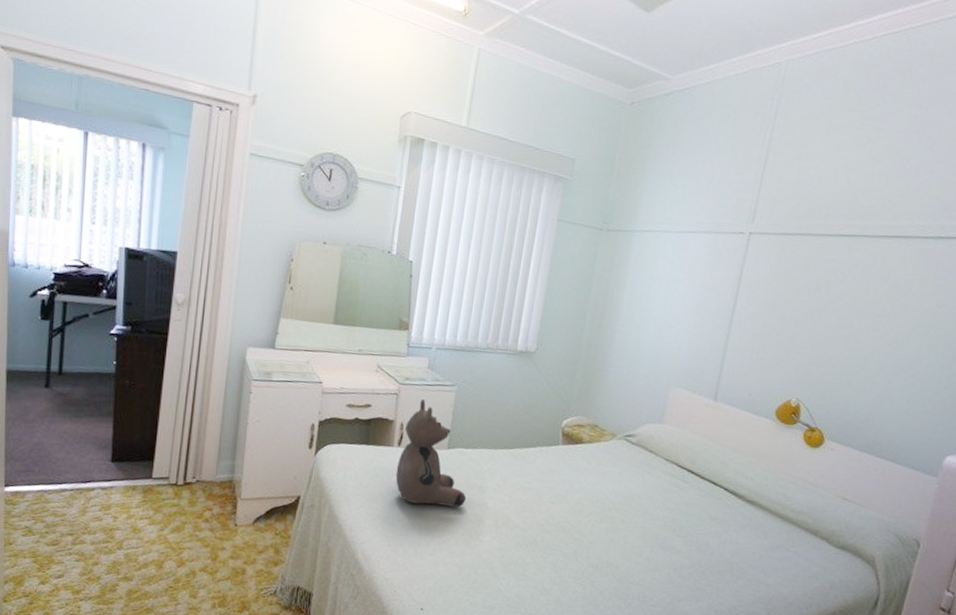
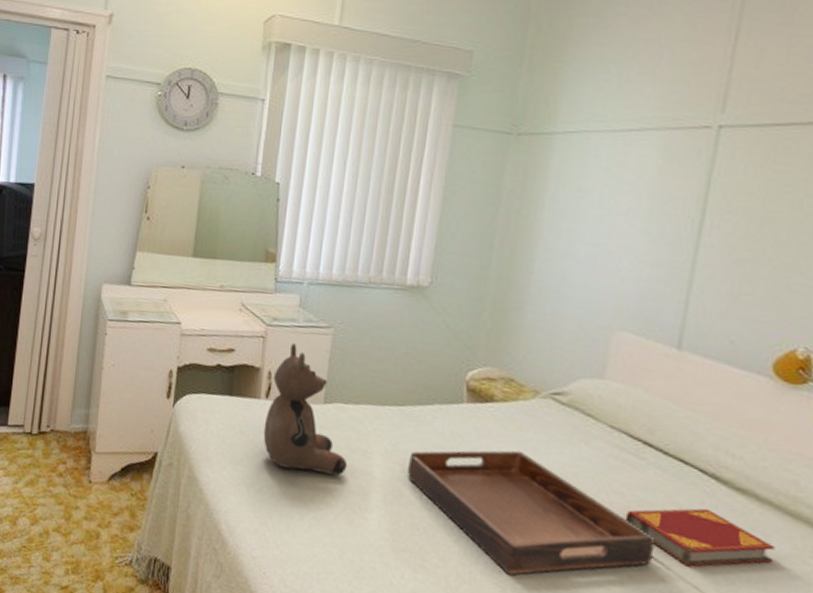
serving tray: none [514,480,693,576] -> present [407,450,656,576]
hardback book: none [672,516,770,559] -> present [625,508,775,567]

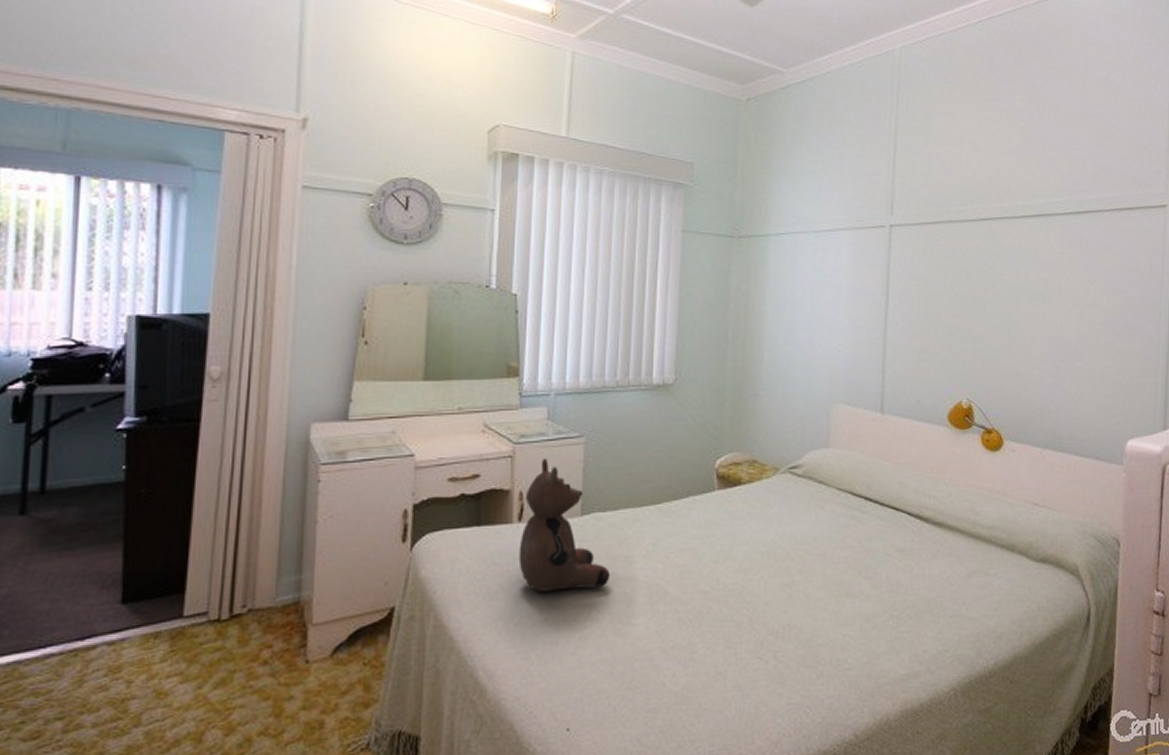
serving tray: present [407,450,656,576] -> none [670,526,882,646]
hardback book: present [625,508,775,567] -> none [857,545,966,599]

